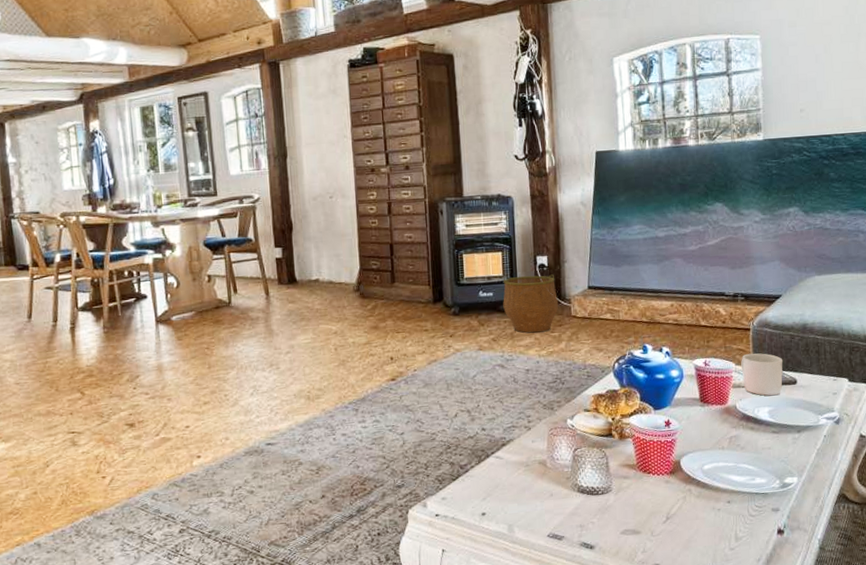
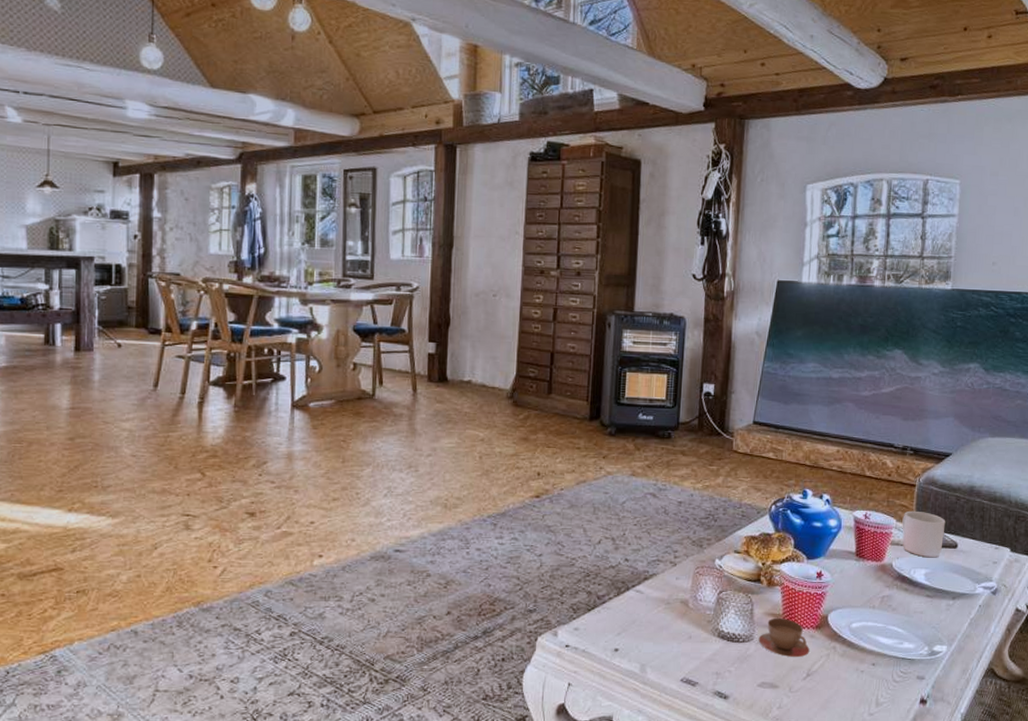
basket: present [503,274,559,333] -> none [662,403,721,464]
teacup: none [616,467,666,504] -> present [758,617,810,658]

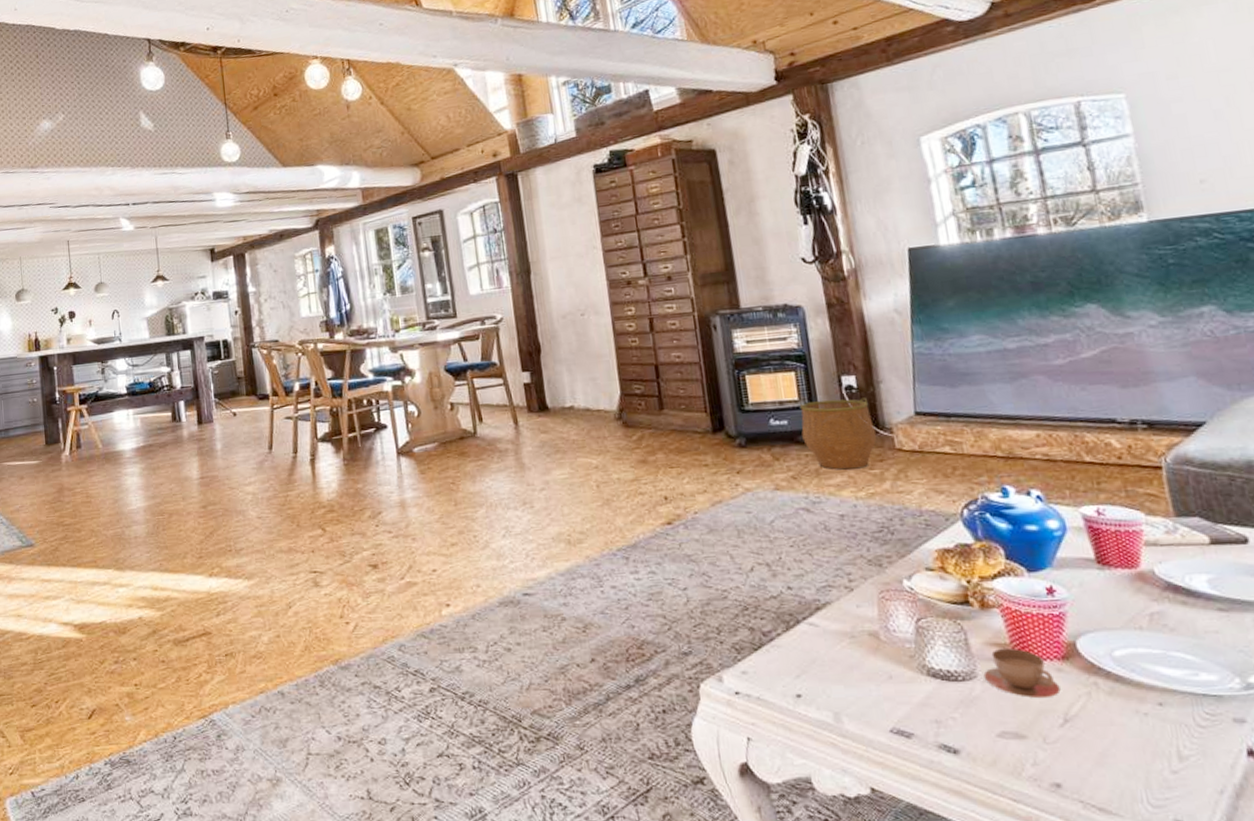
basket: none [662,403,721,464] -> present [799,397,878,470]
mug: present [902,510,946,558] -> none [1153,499,1226,559]

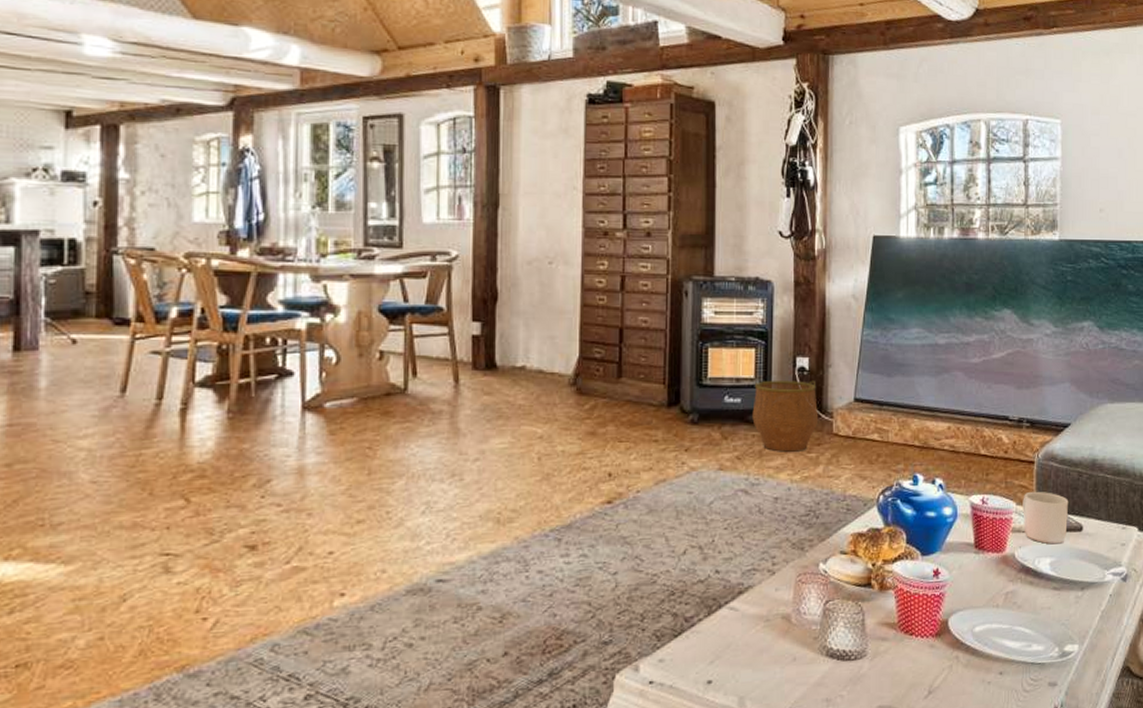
teacup: present [983,648,1061,699] -> none [872,627,930,674]
mug: none [1153,499,1226,559] -> present [1022,491,1069,544]

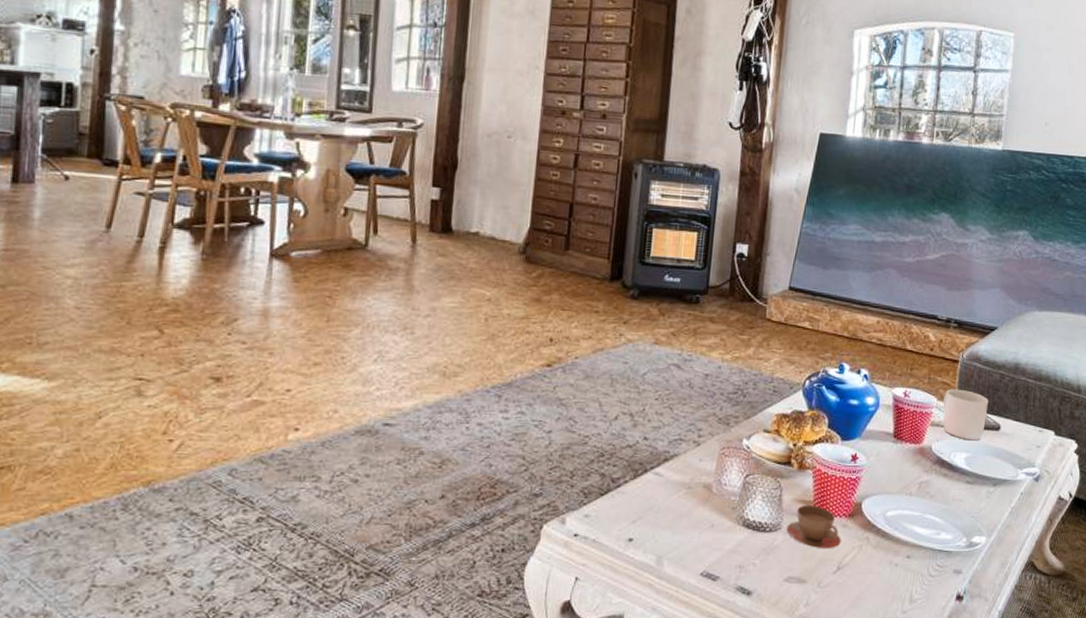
basket: present [752,380,819,452] -> none [689,264,754,333]
teacup: none [872,627,930,674] -> present [786,504,841,549]

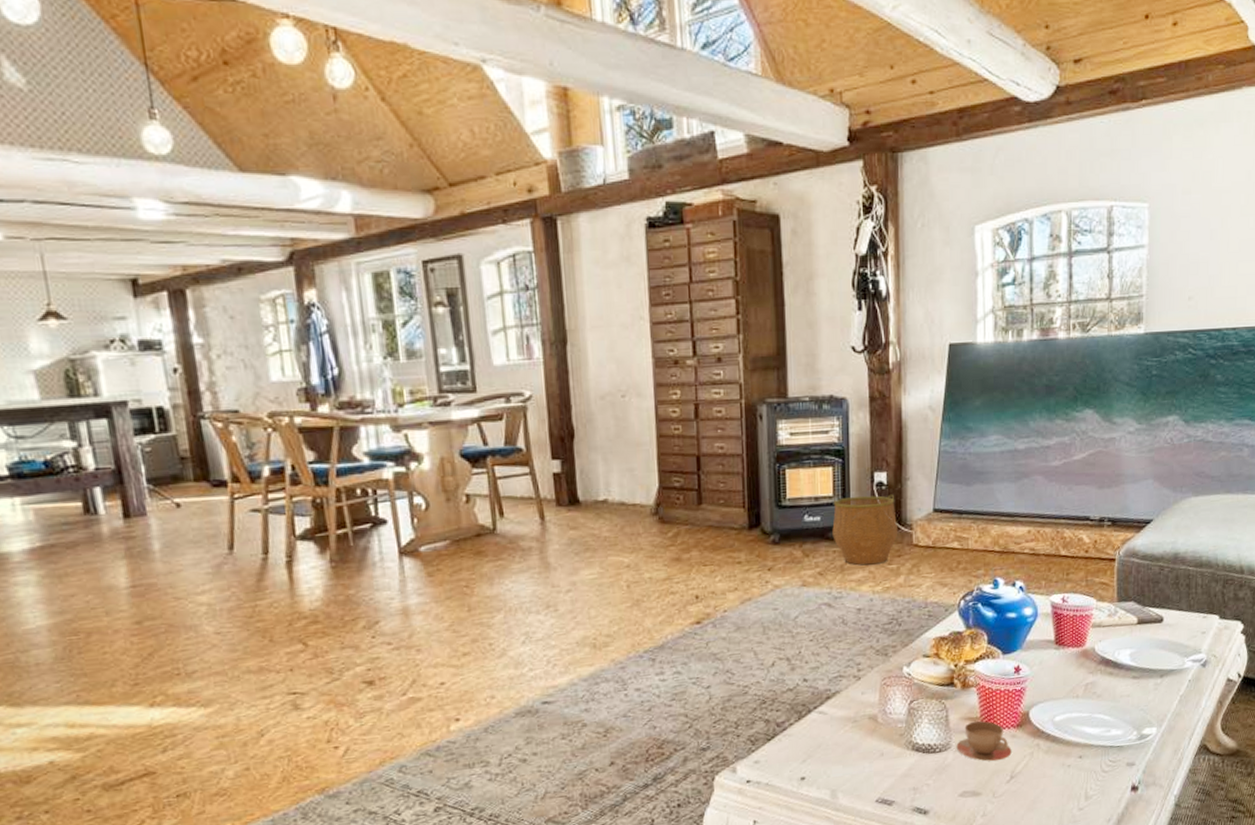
basket: none [689,264,754,333] -> present [832,494,899,566]
mug: present [942,388,989,441] -> none [1103,587,1150,637]

